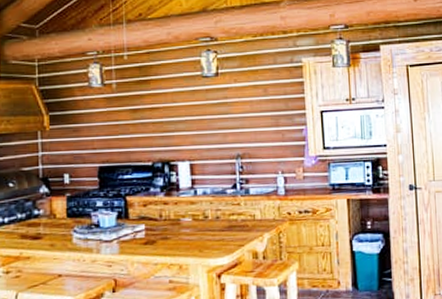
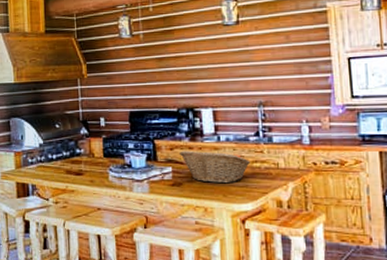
fruit basket: none [154,205,227,239] -> present [180,150,250,184]

